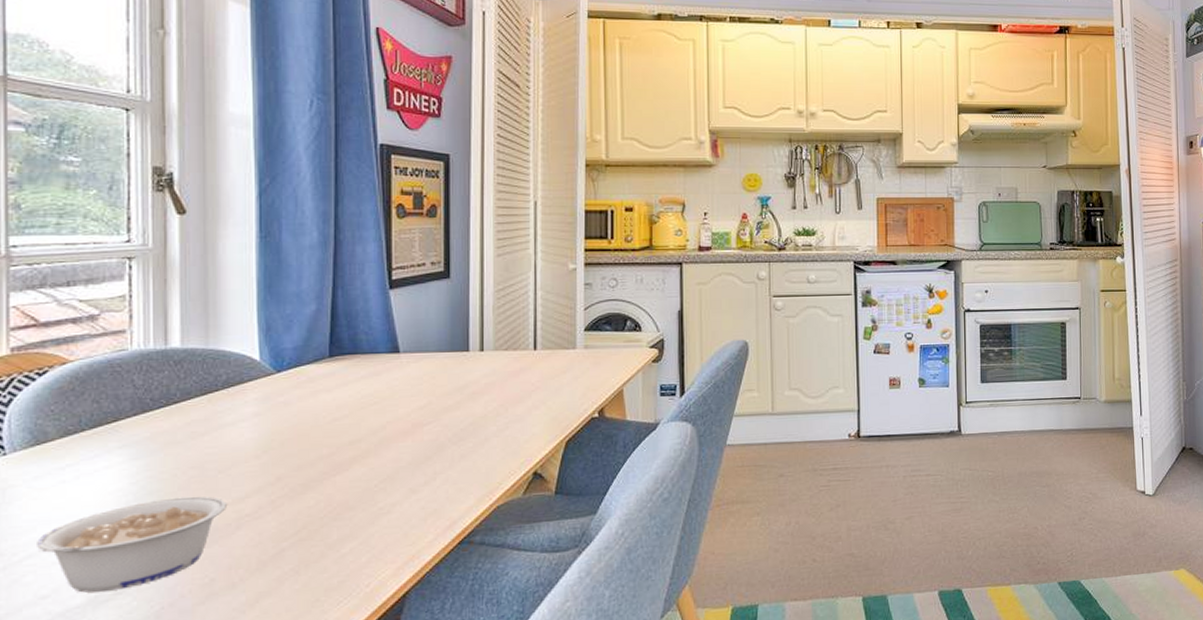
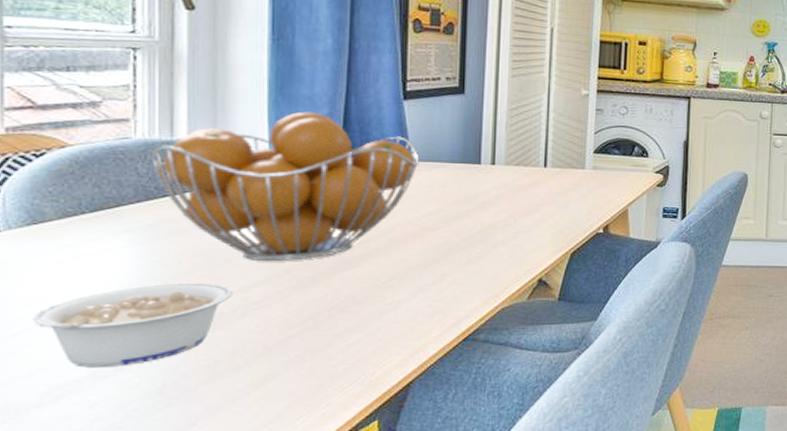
fruit basket: none [146,309,408,470] -> present [151,111,420,260]

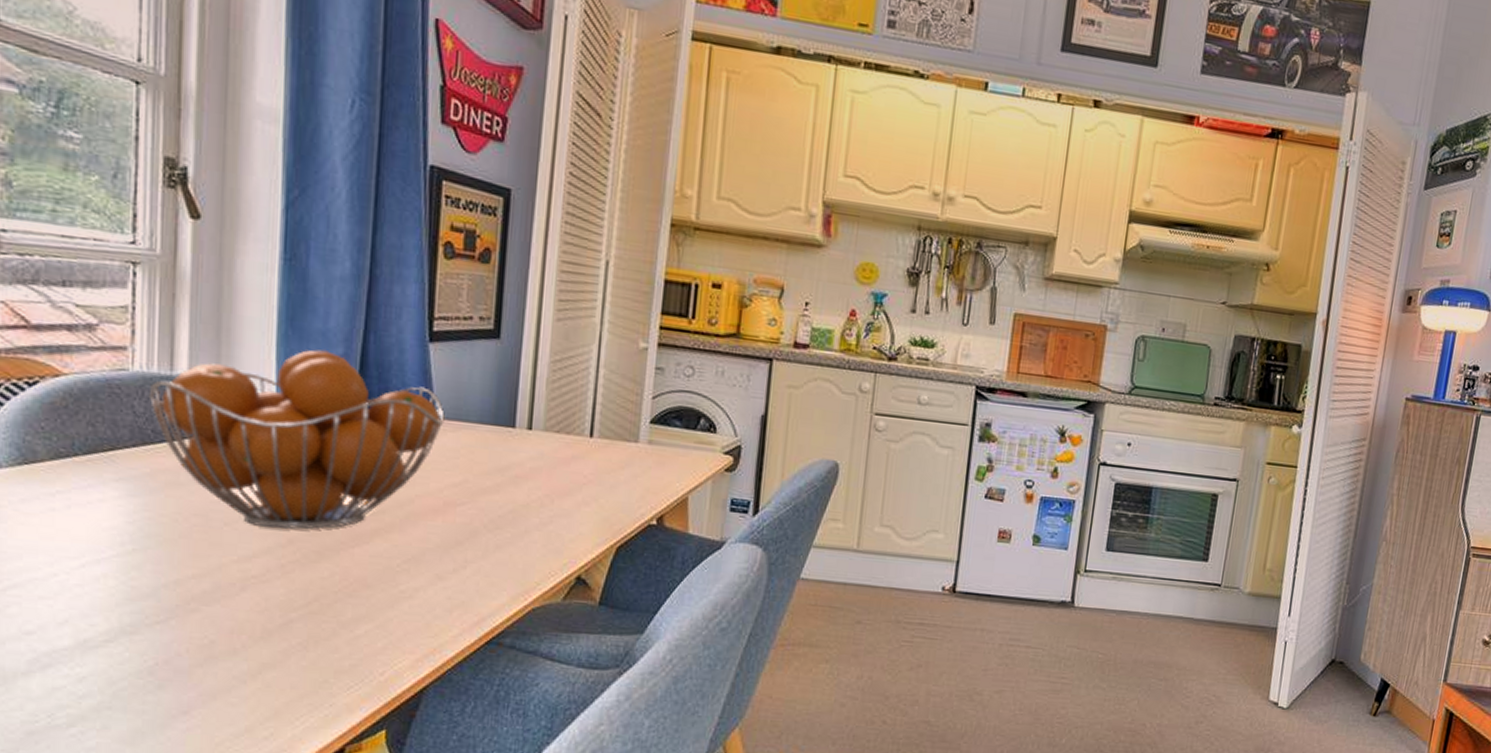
legume: present [33,283,232,369] -> none [23,545,232,638]

